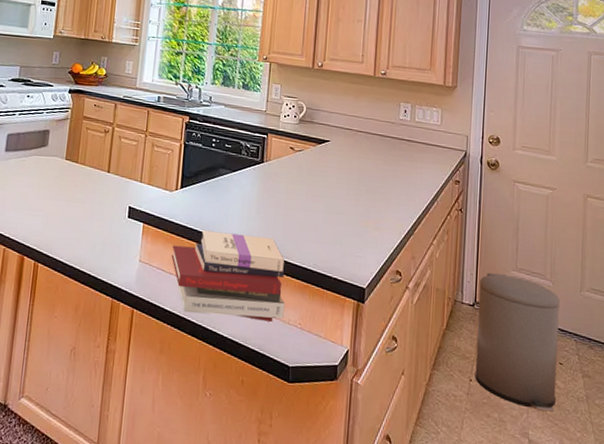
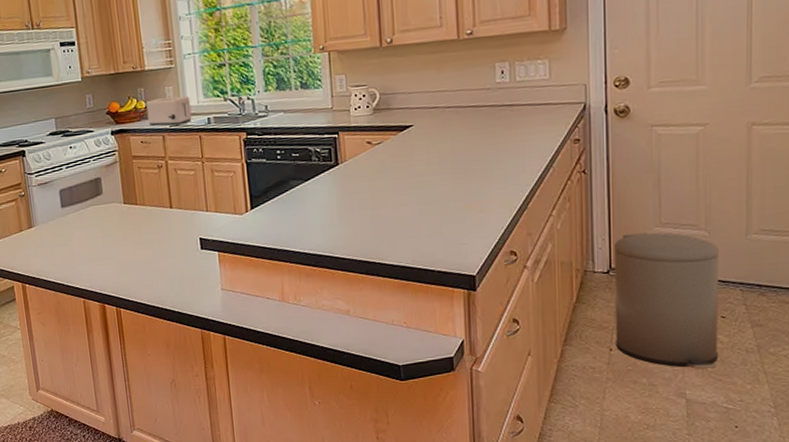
toaster: none [105,69,146,97] -> present [146,96,192,127]
books: present [171,230,285,322] -> none [253,242,386,331]

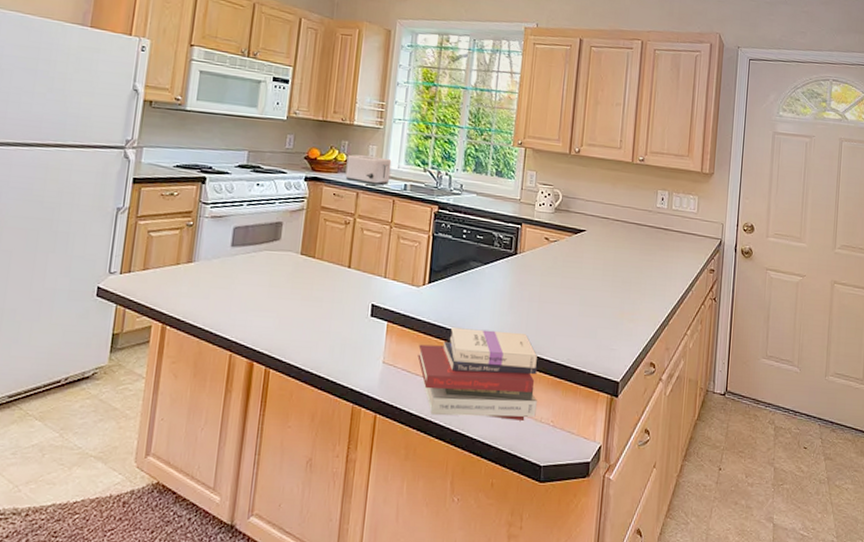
books: none [253,242,386,331] -> present [417,327,538,421]
pedal bin: present [614,233,719,369] -> none [724,361,806,495]

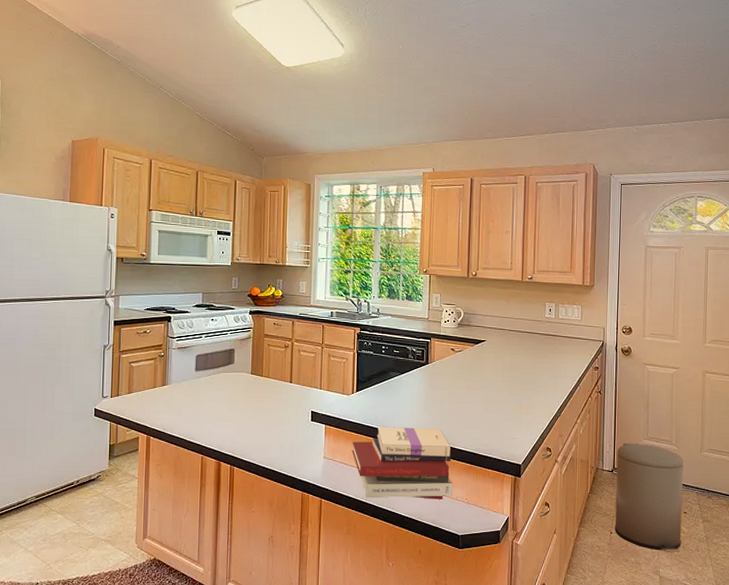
toaster: present [345,154,392,186] -> none [282,289,319,314]
pedal bin: none [724,361,806,495] -> present [615,443,683,552]

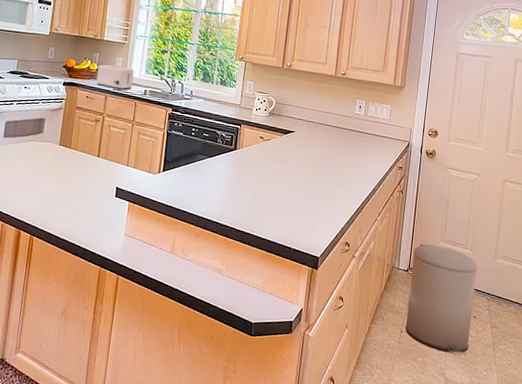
toaster: none [282,289,319,314] -> present [96,64,134,90]
books: present [352,427,453,499] -> none [153,208,251,286]

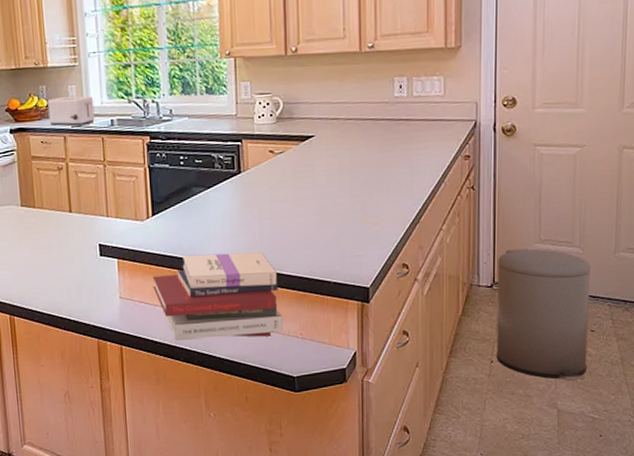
books: none [153,208,251,286] -> present [152,252,283,341]

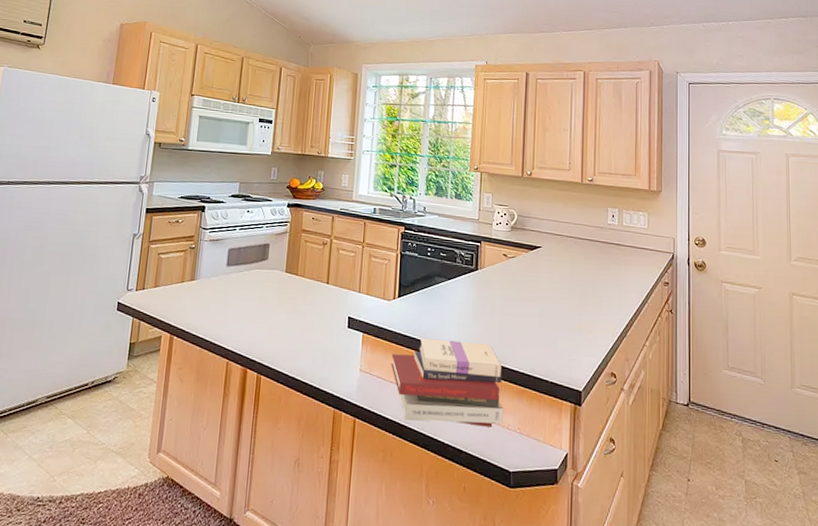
toaster: present [47,95,95,127] -> none [322,182,362,210]
pedal bin: present [496,249,590,380] -> none [693,372,773,510]

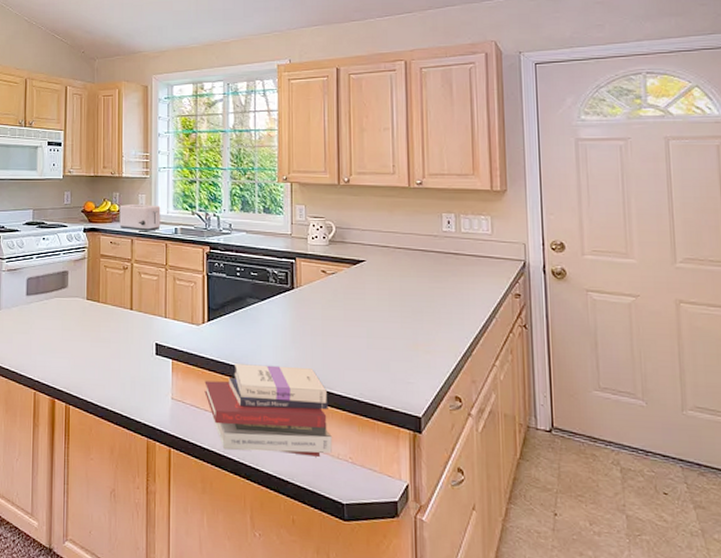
toaster: none [322,182,362,210] -> present [119,203,161,231]

